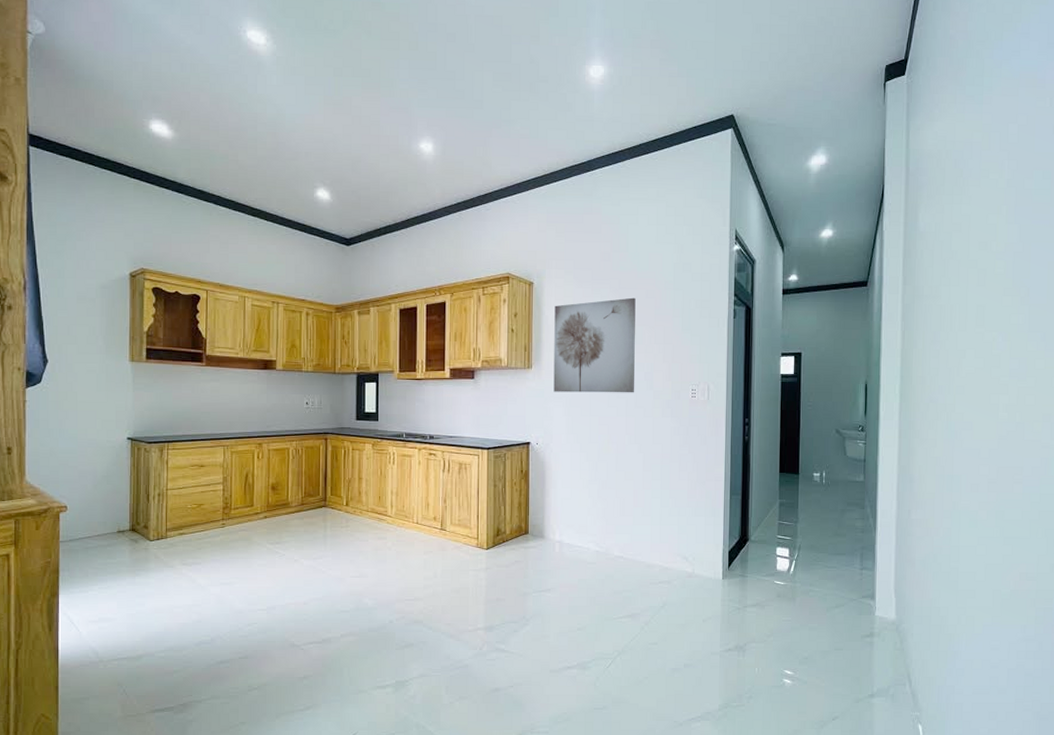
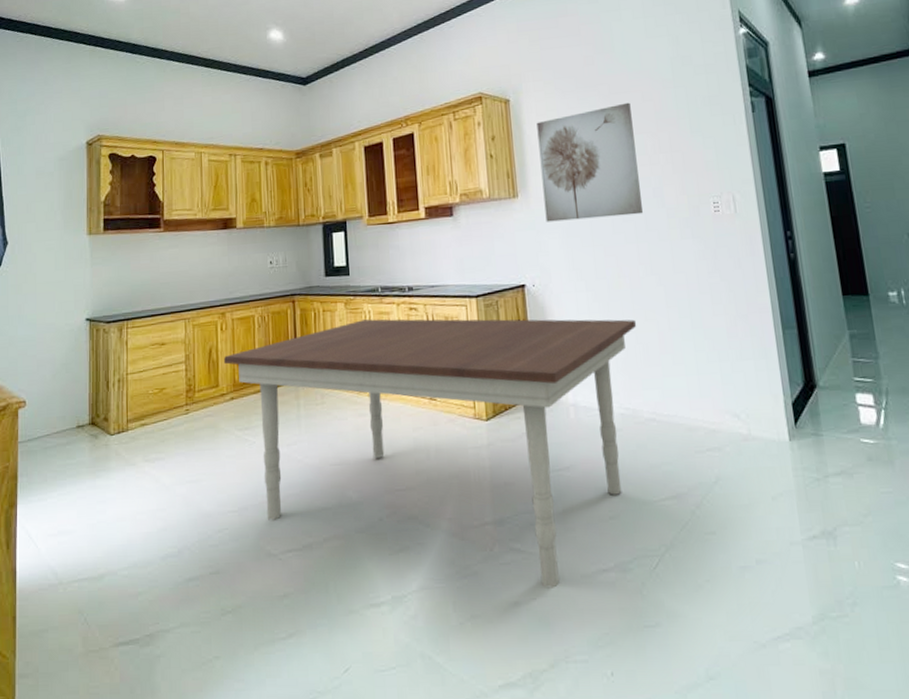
dining table: none [258,460,618,679] -> present [223,319,637,588]

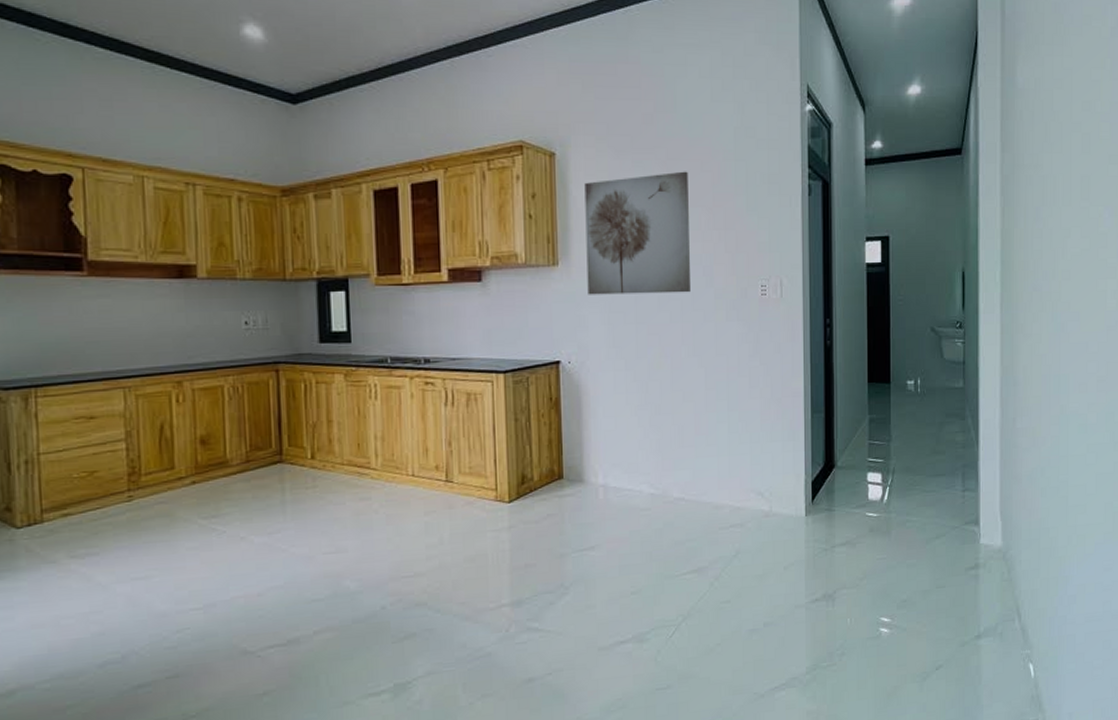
dining table: present [223,319,637,588] -> none [180,393,674,663]

